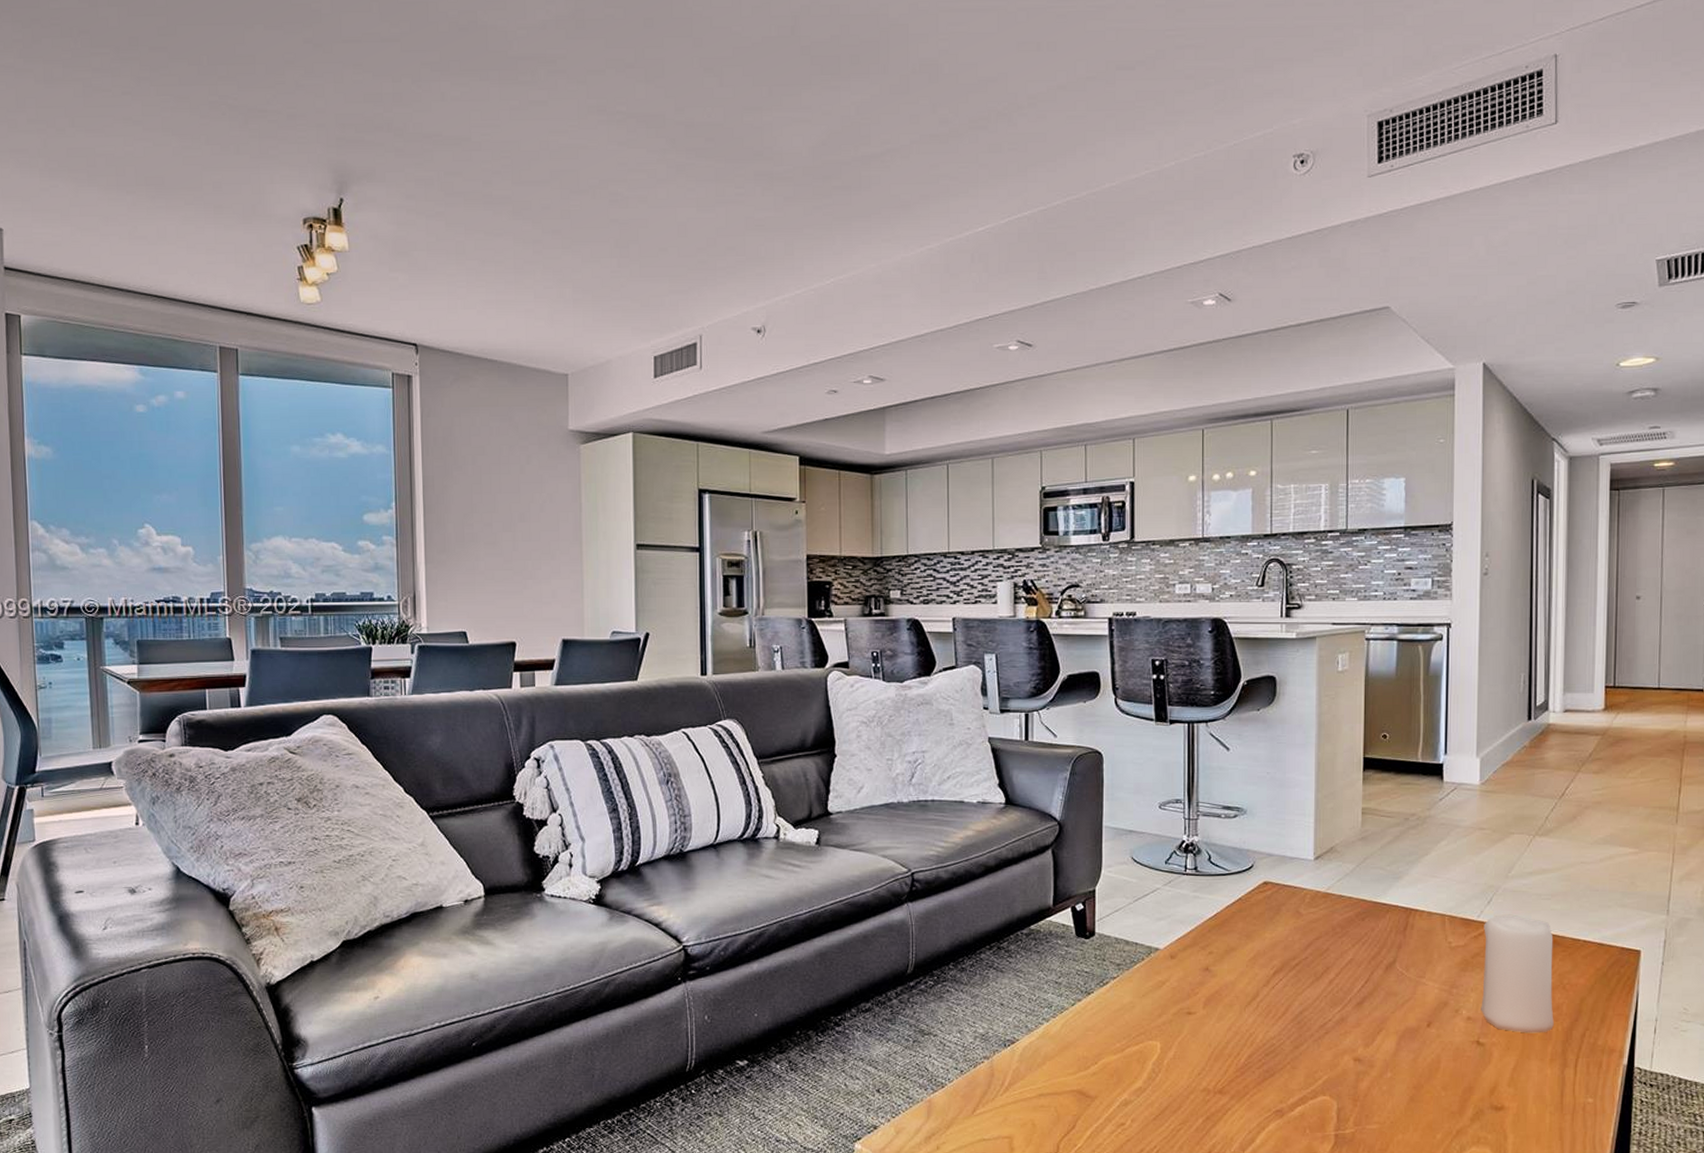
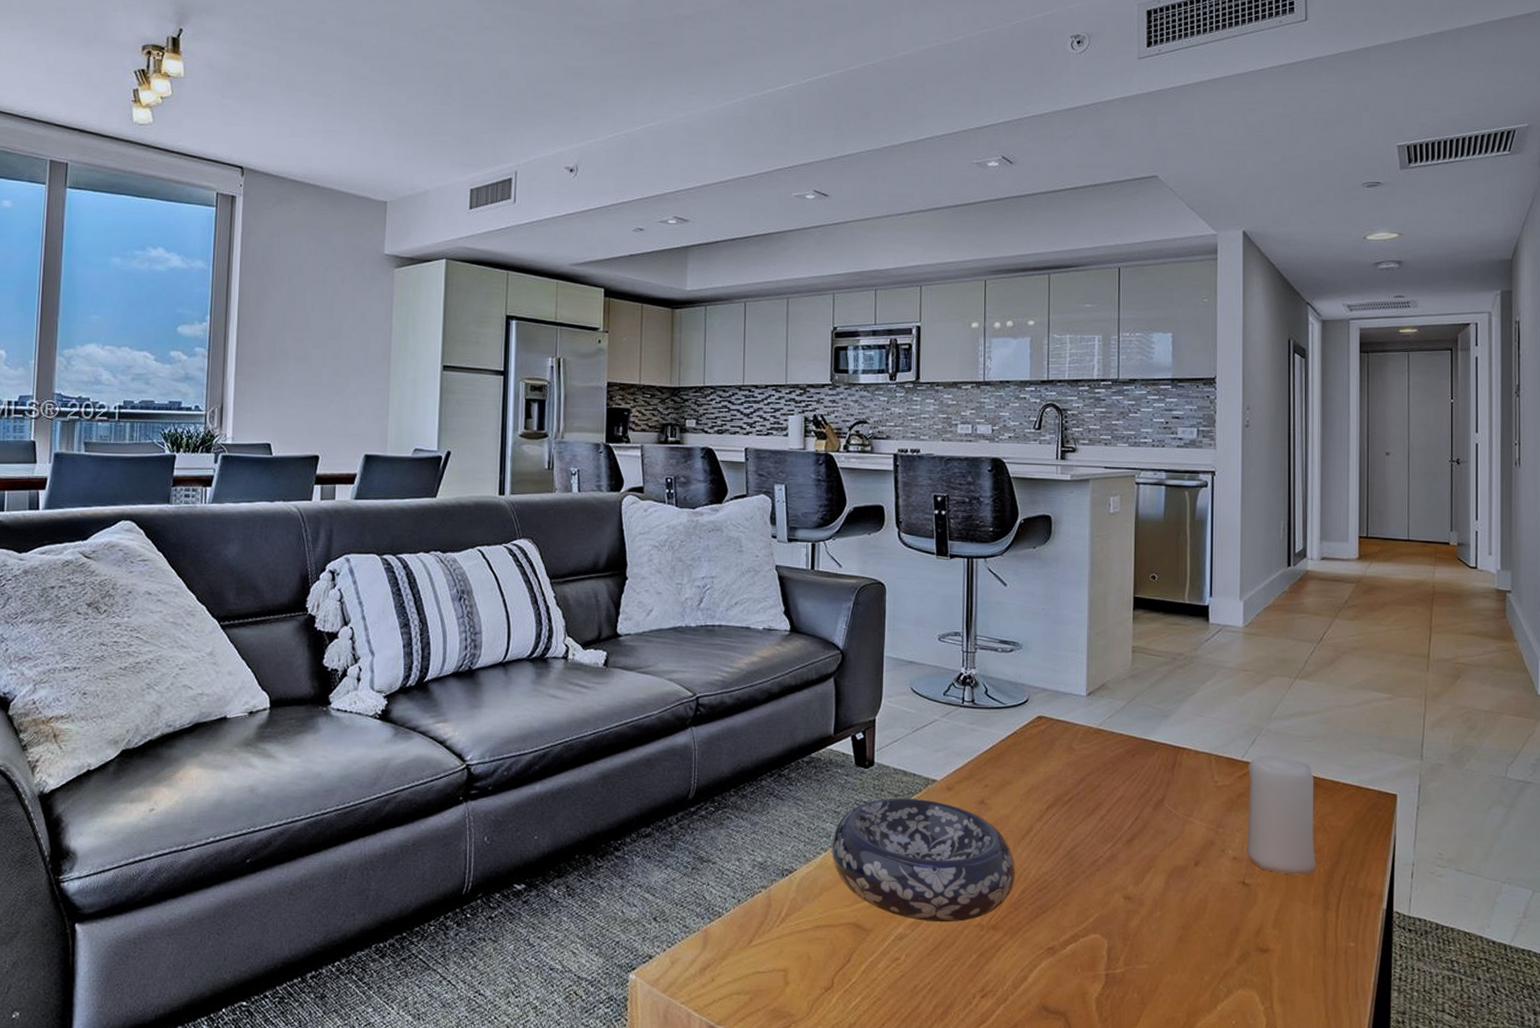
decorative bowl: none [1053,967,1242,1088] -> present [831,797,1016,923]

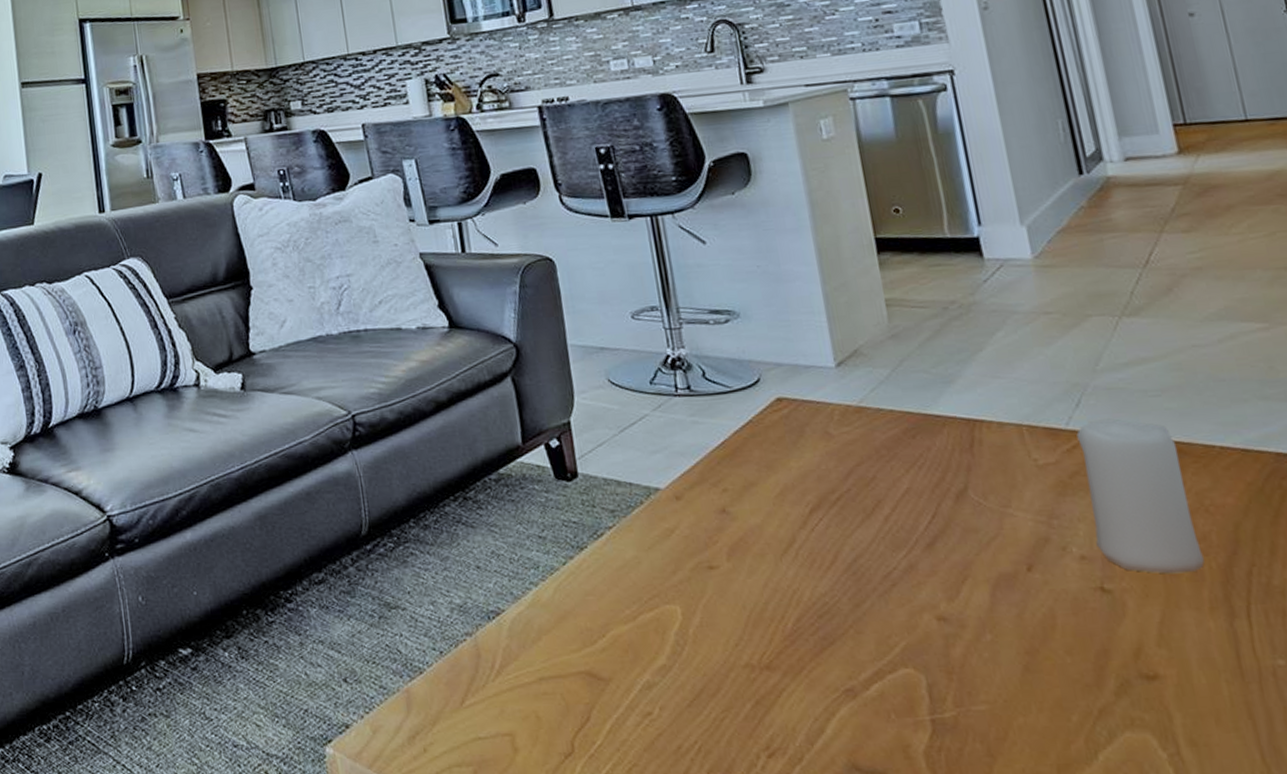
decorative bowl: present [831,797,1016,923] -> none [541,513,785,665]

